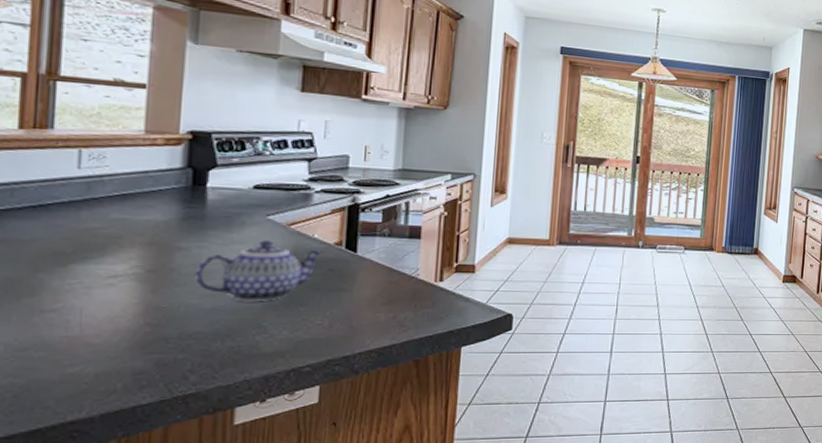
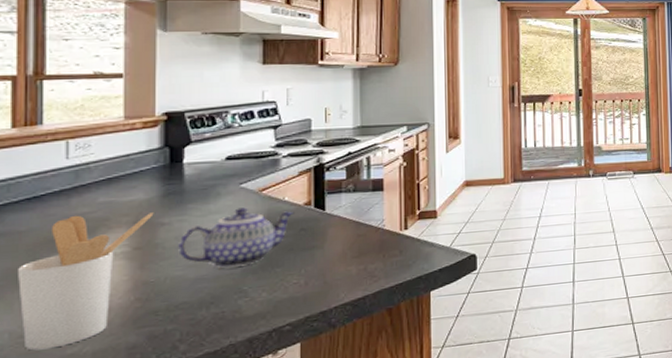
utensil holder: none [17,229,171,366] -> present [18,212,154,351]

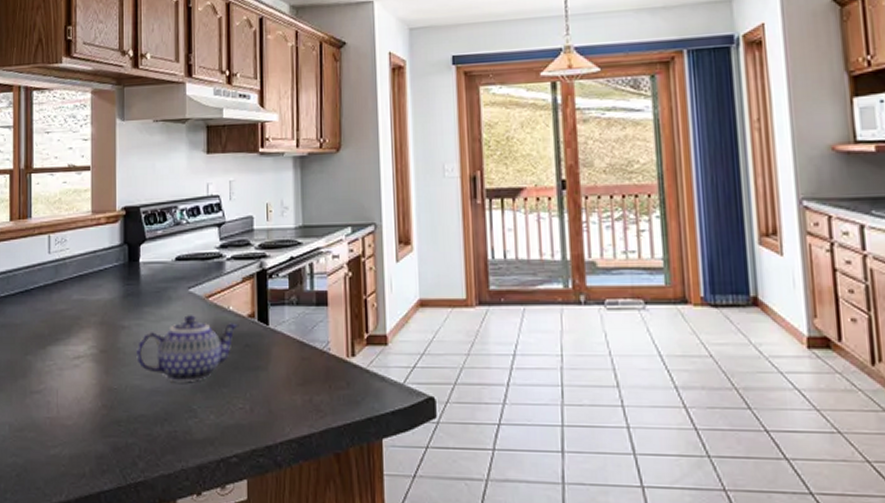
utensil holder: present [18,212,154,351] -> none [15,311,116,447]

